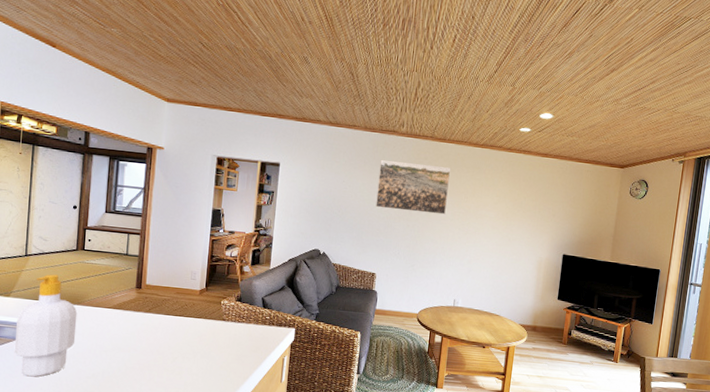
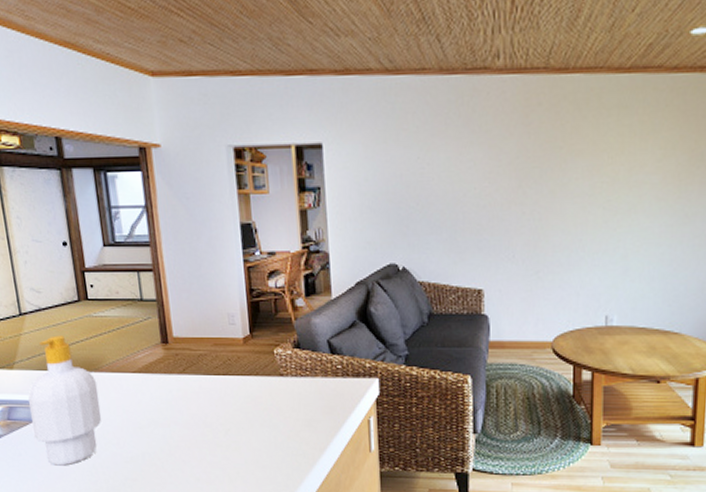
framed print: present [375,159,450,215] -> none [469,113,581,191]

